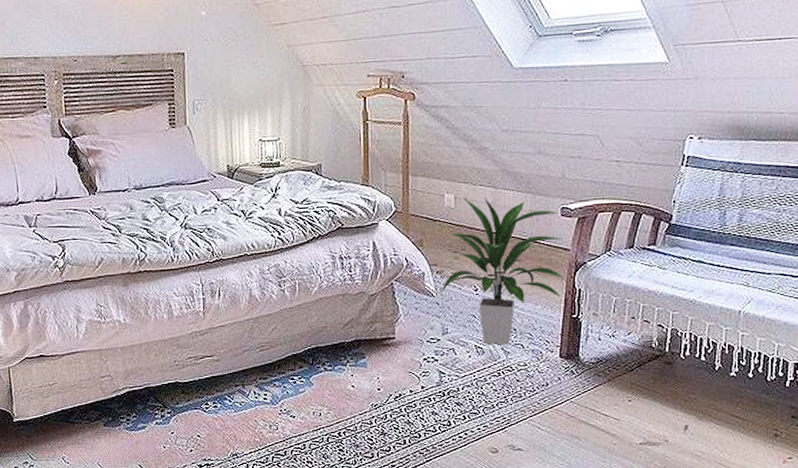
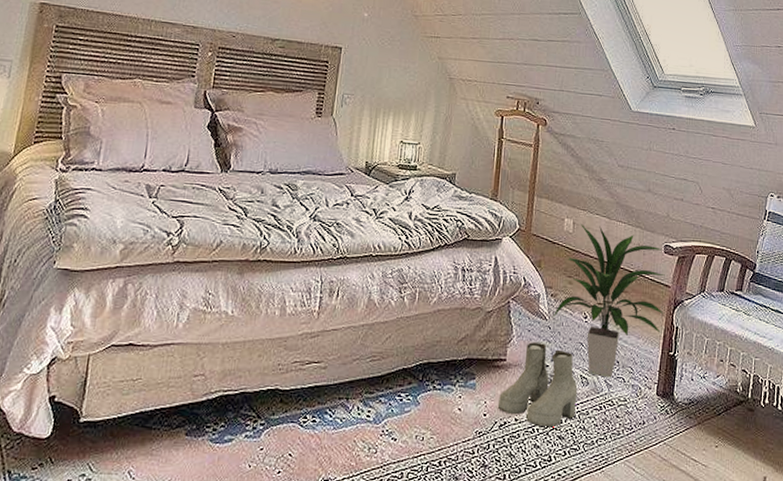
boots: none [390,319,473,396] -> present [497,342,578,428]

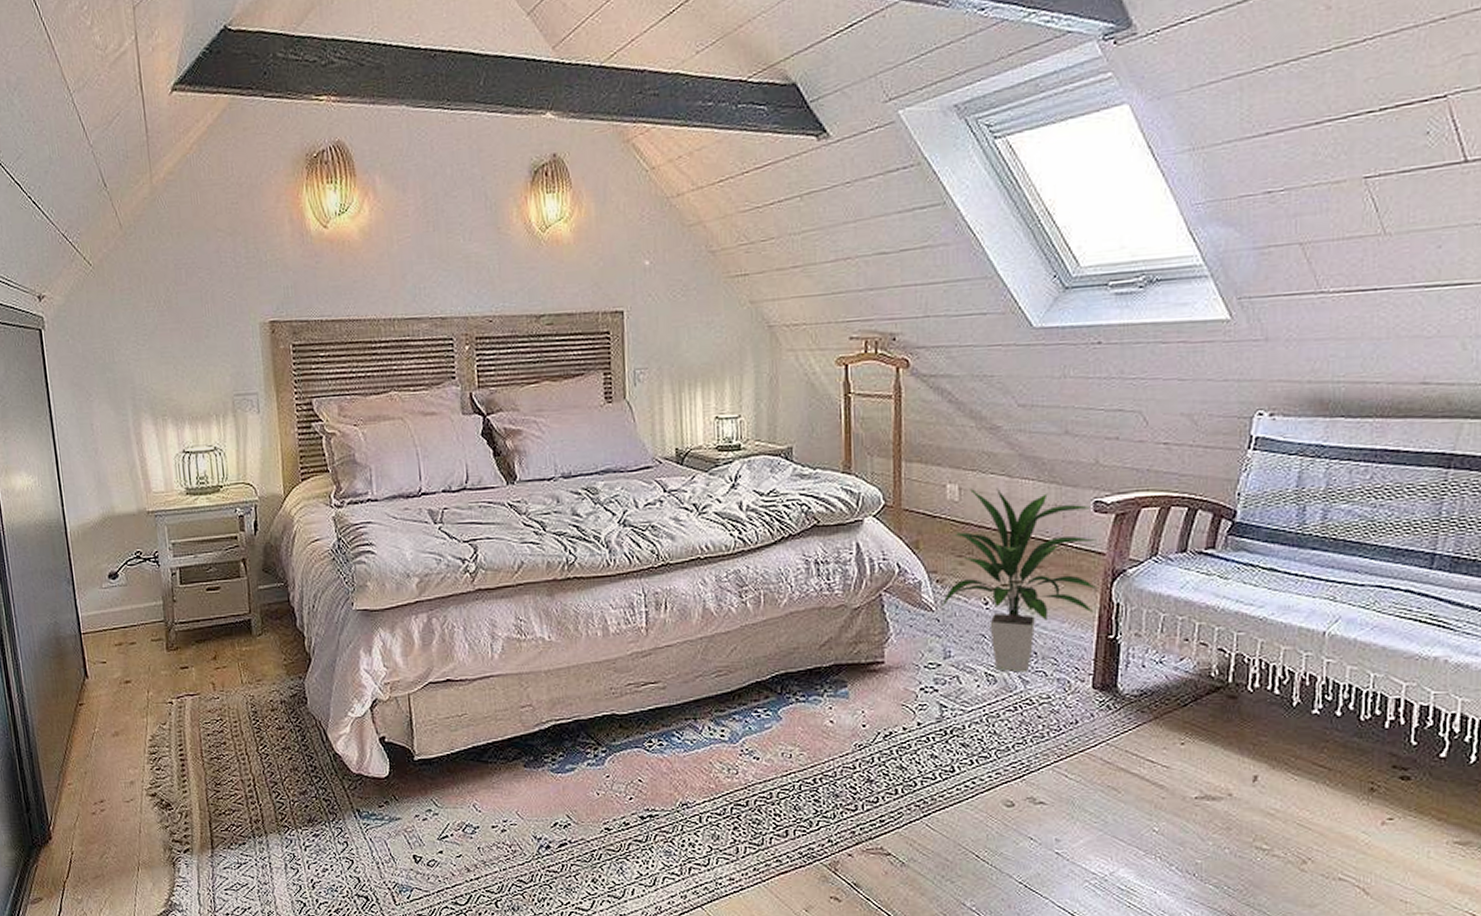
boots: present [497,342,578,428] -> none [878,639,983,735]

